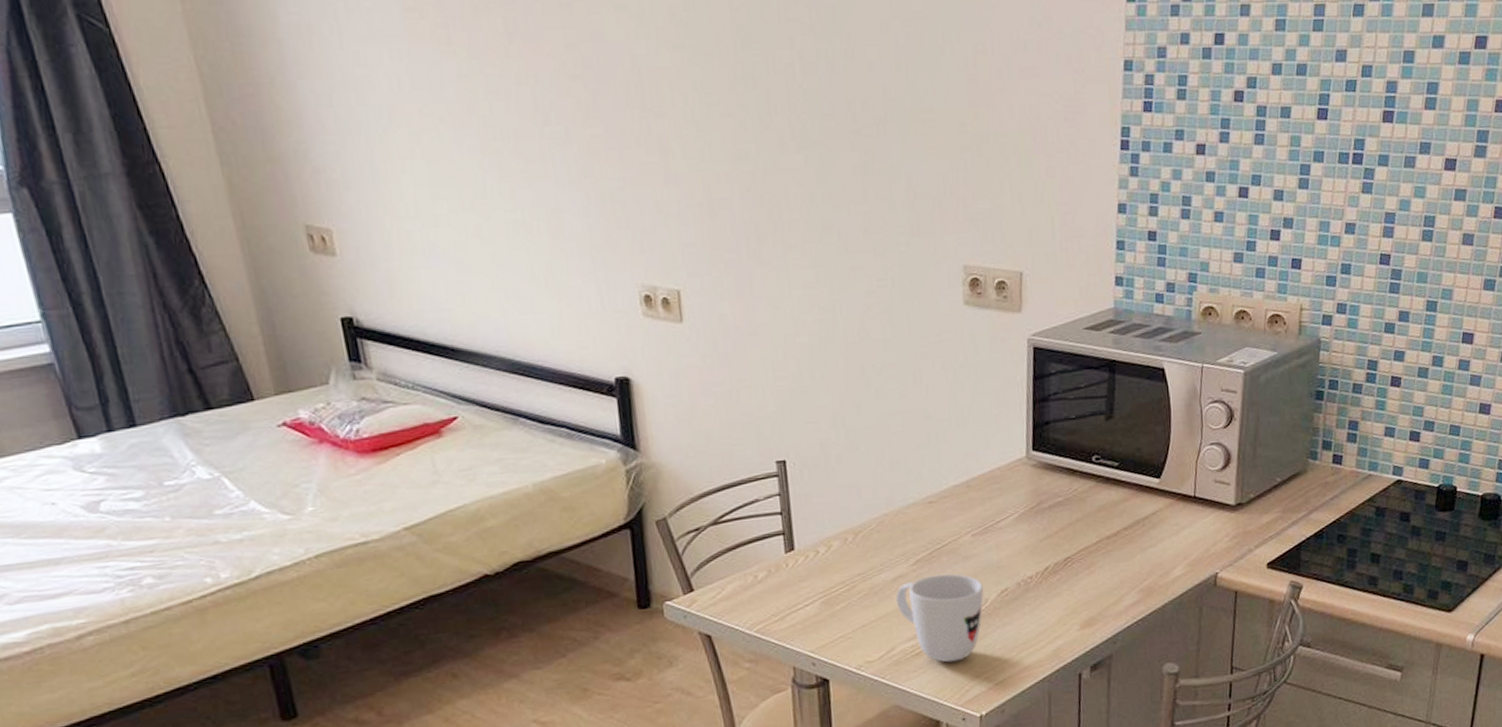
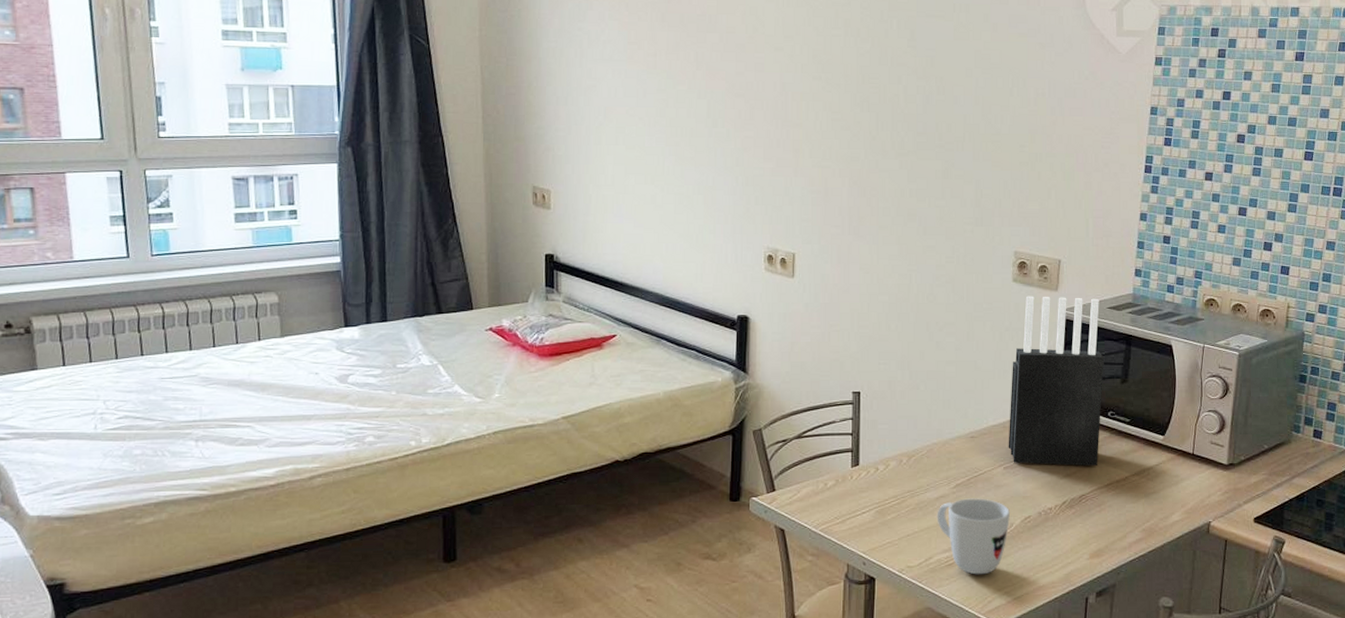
knife block: none [971,317,1084,529] -> present [1008,296,1104,466]

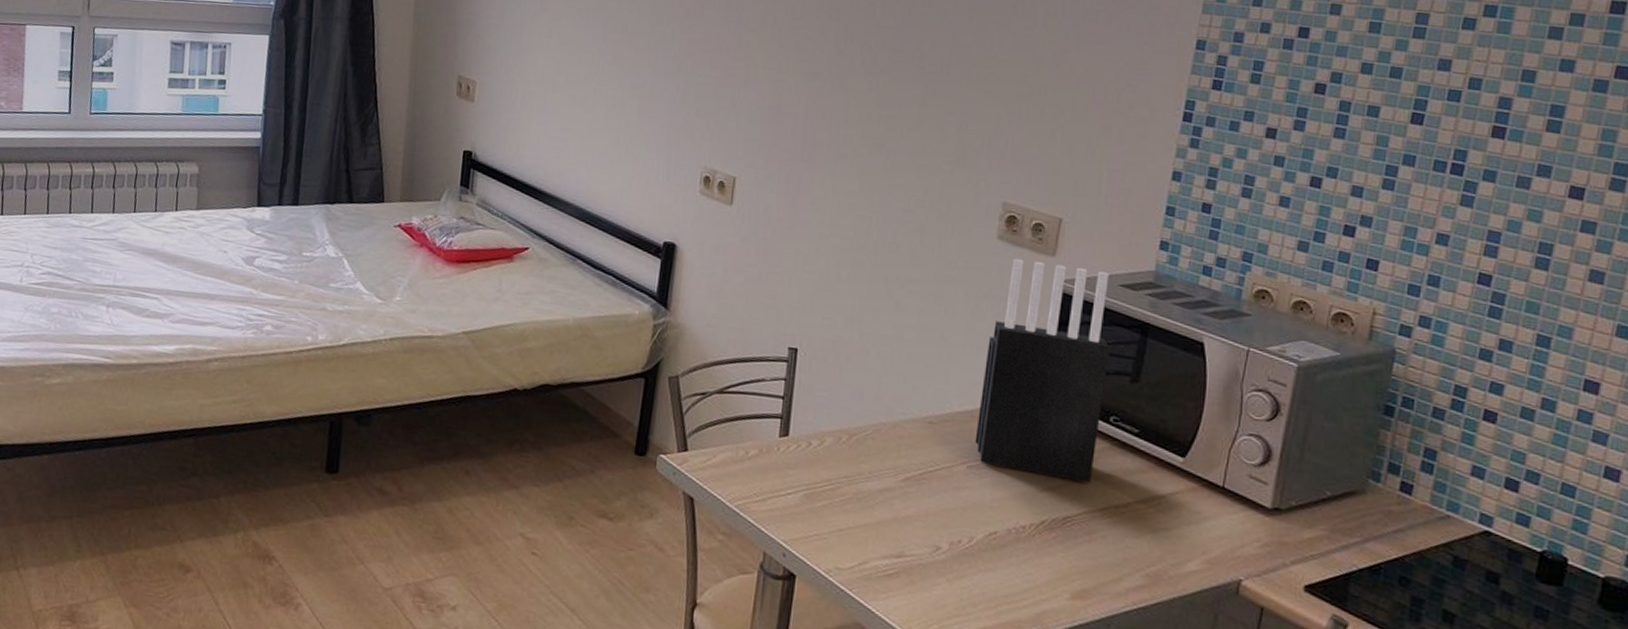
mug: present [937,498,1010,575] -> none [877,496,971,595]

